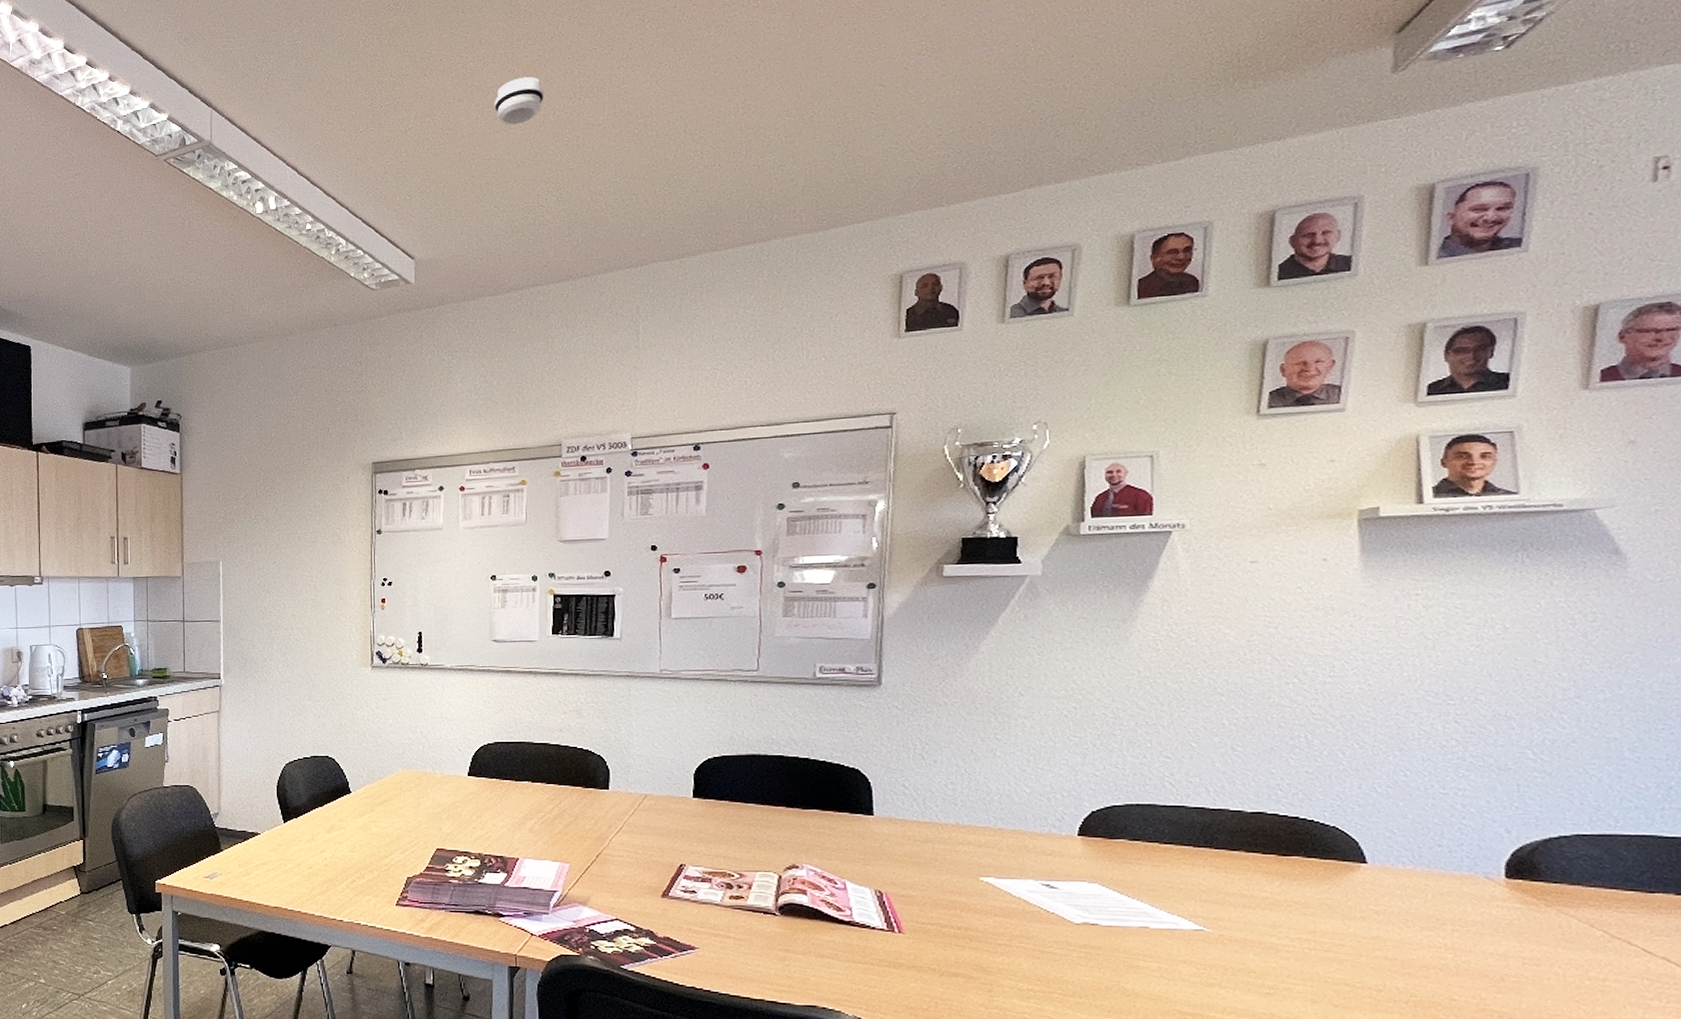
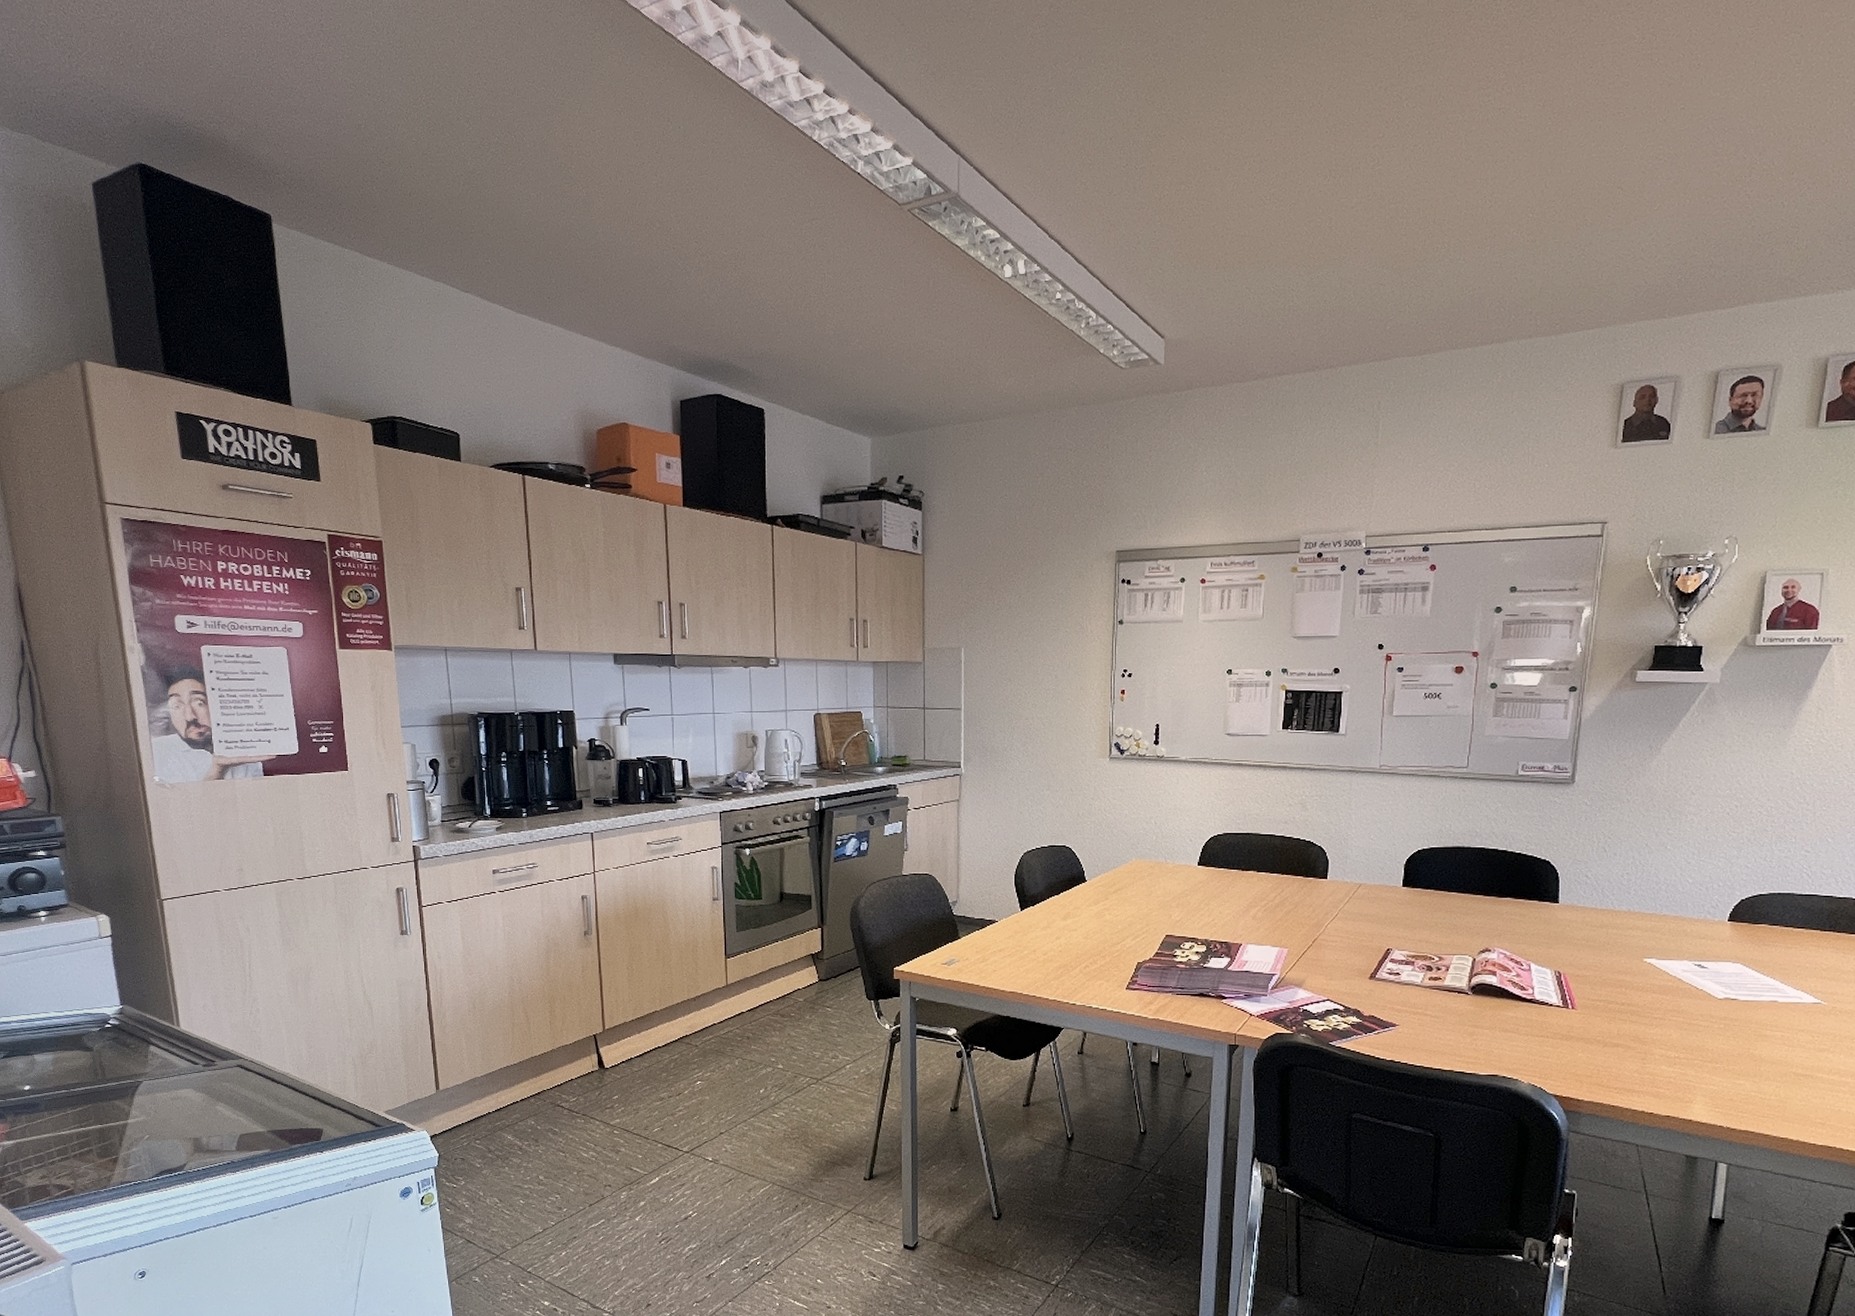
smoke detector: present [494,76,545,125] -> none [1250,148,1301,200]

